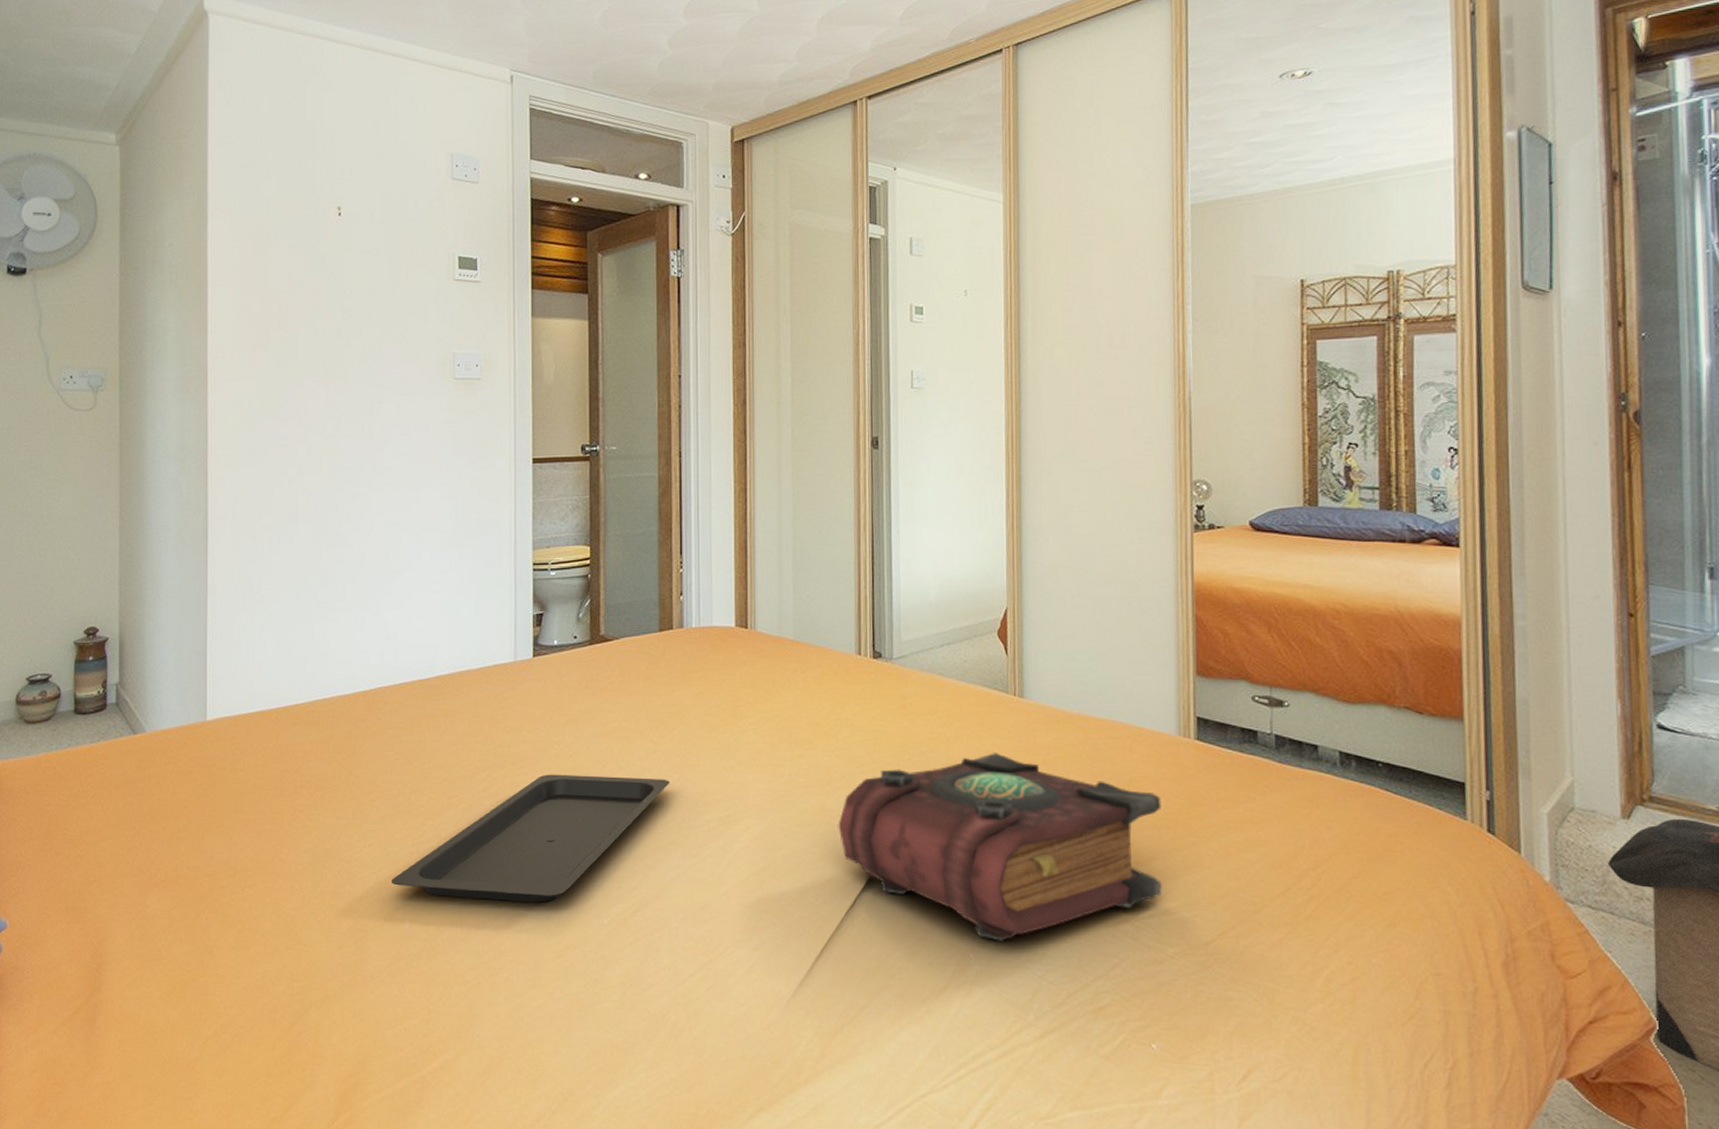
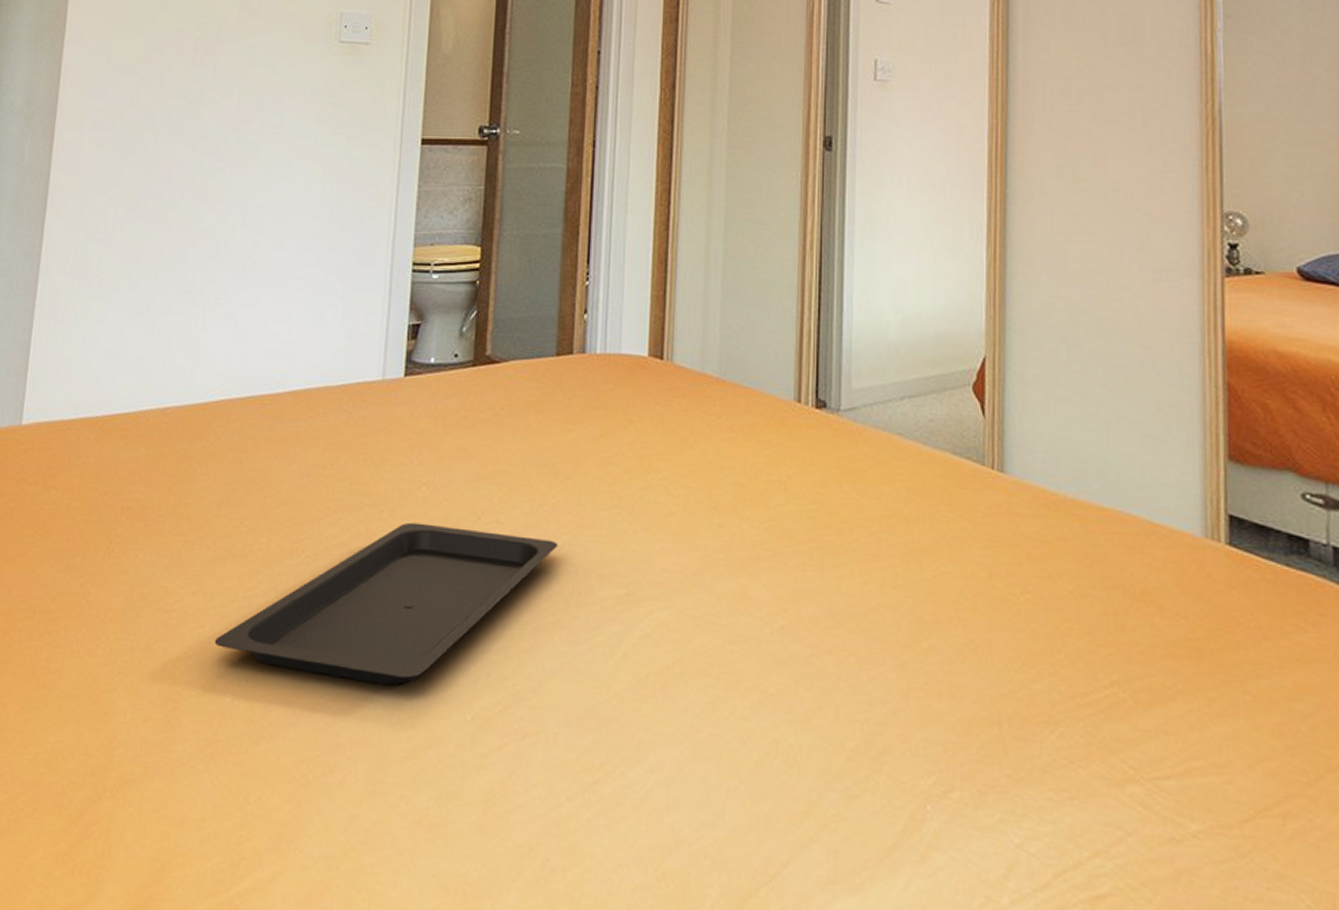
book: present [838,753,1162,941] -> none [763,540,1182,792]

